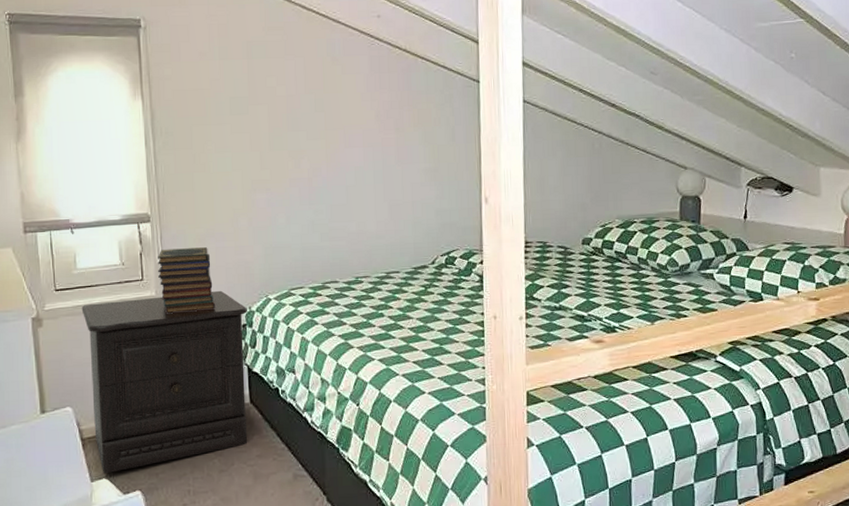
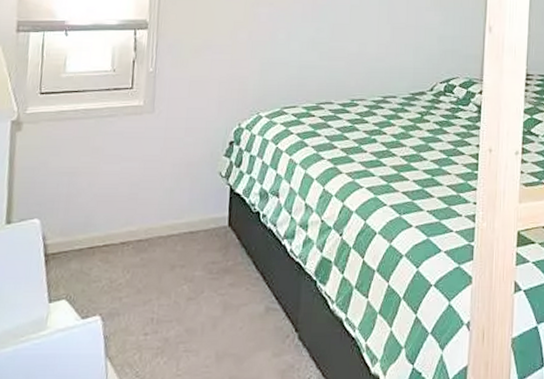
nightstand: present [81,290,248,473] -> none [60,104,237,294]
book stack: present [158,247,216,314] -> none [149,58,205,126]

